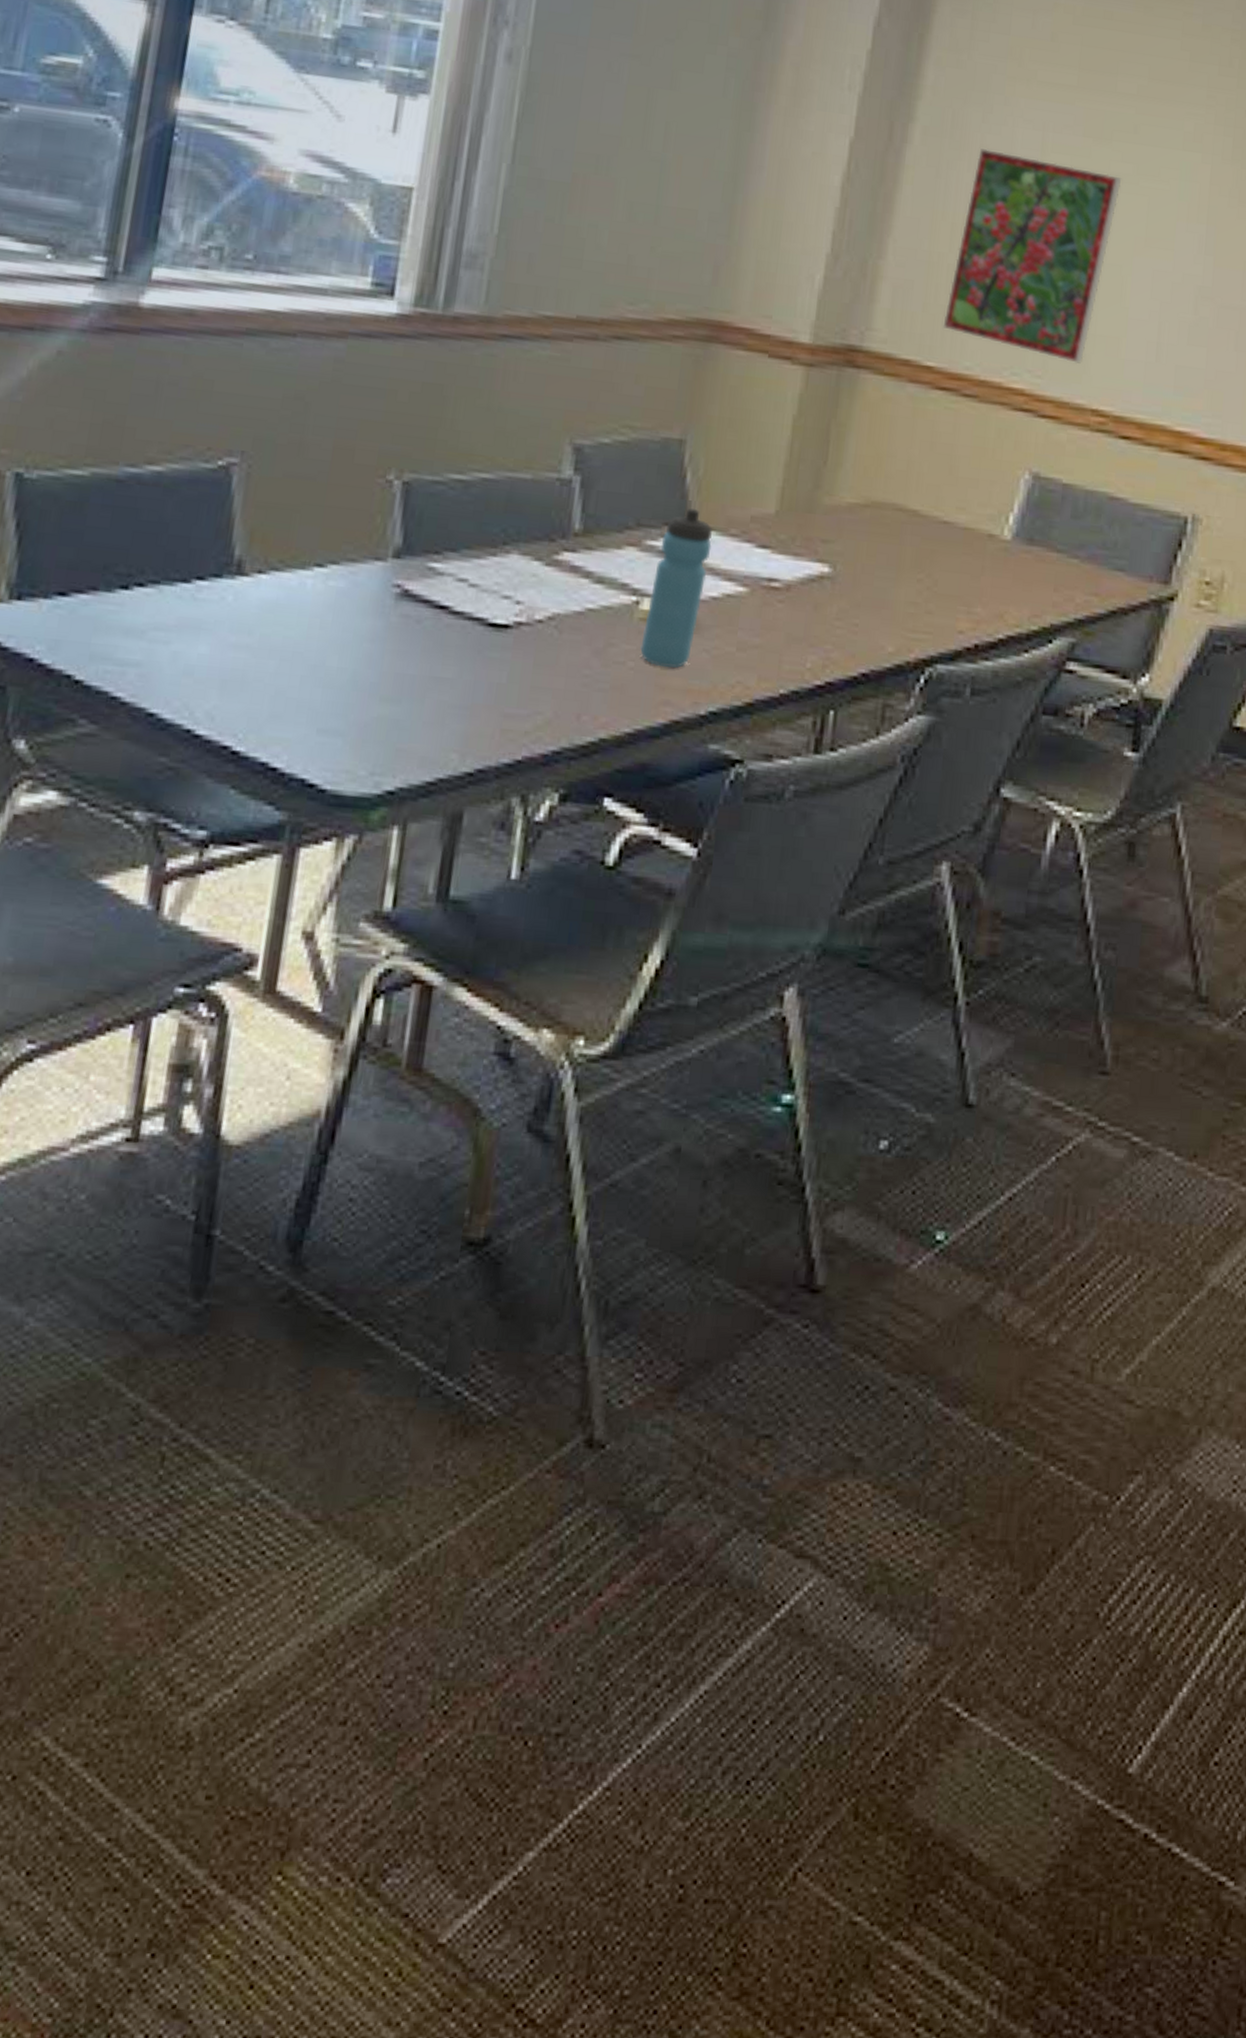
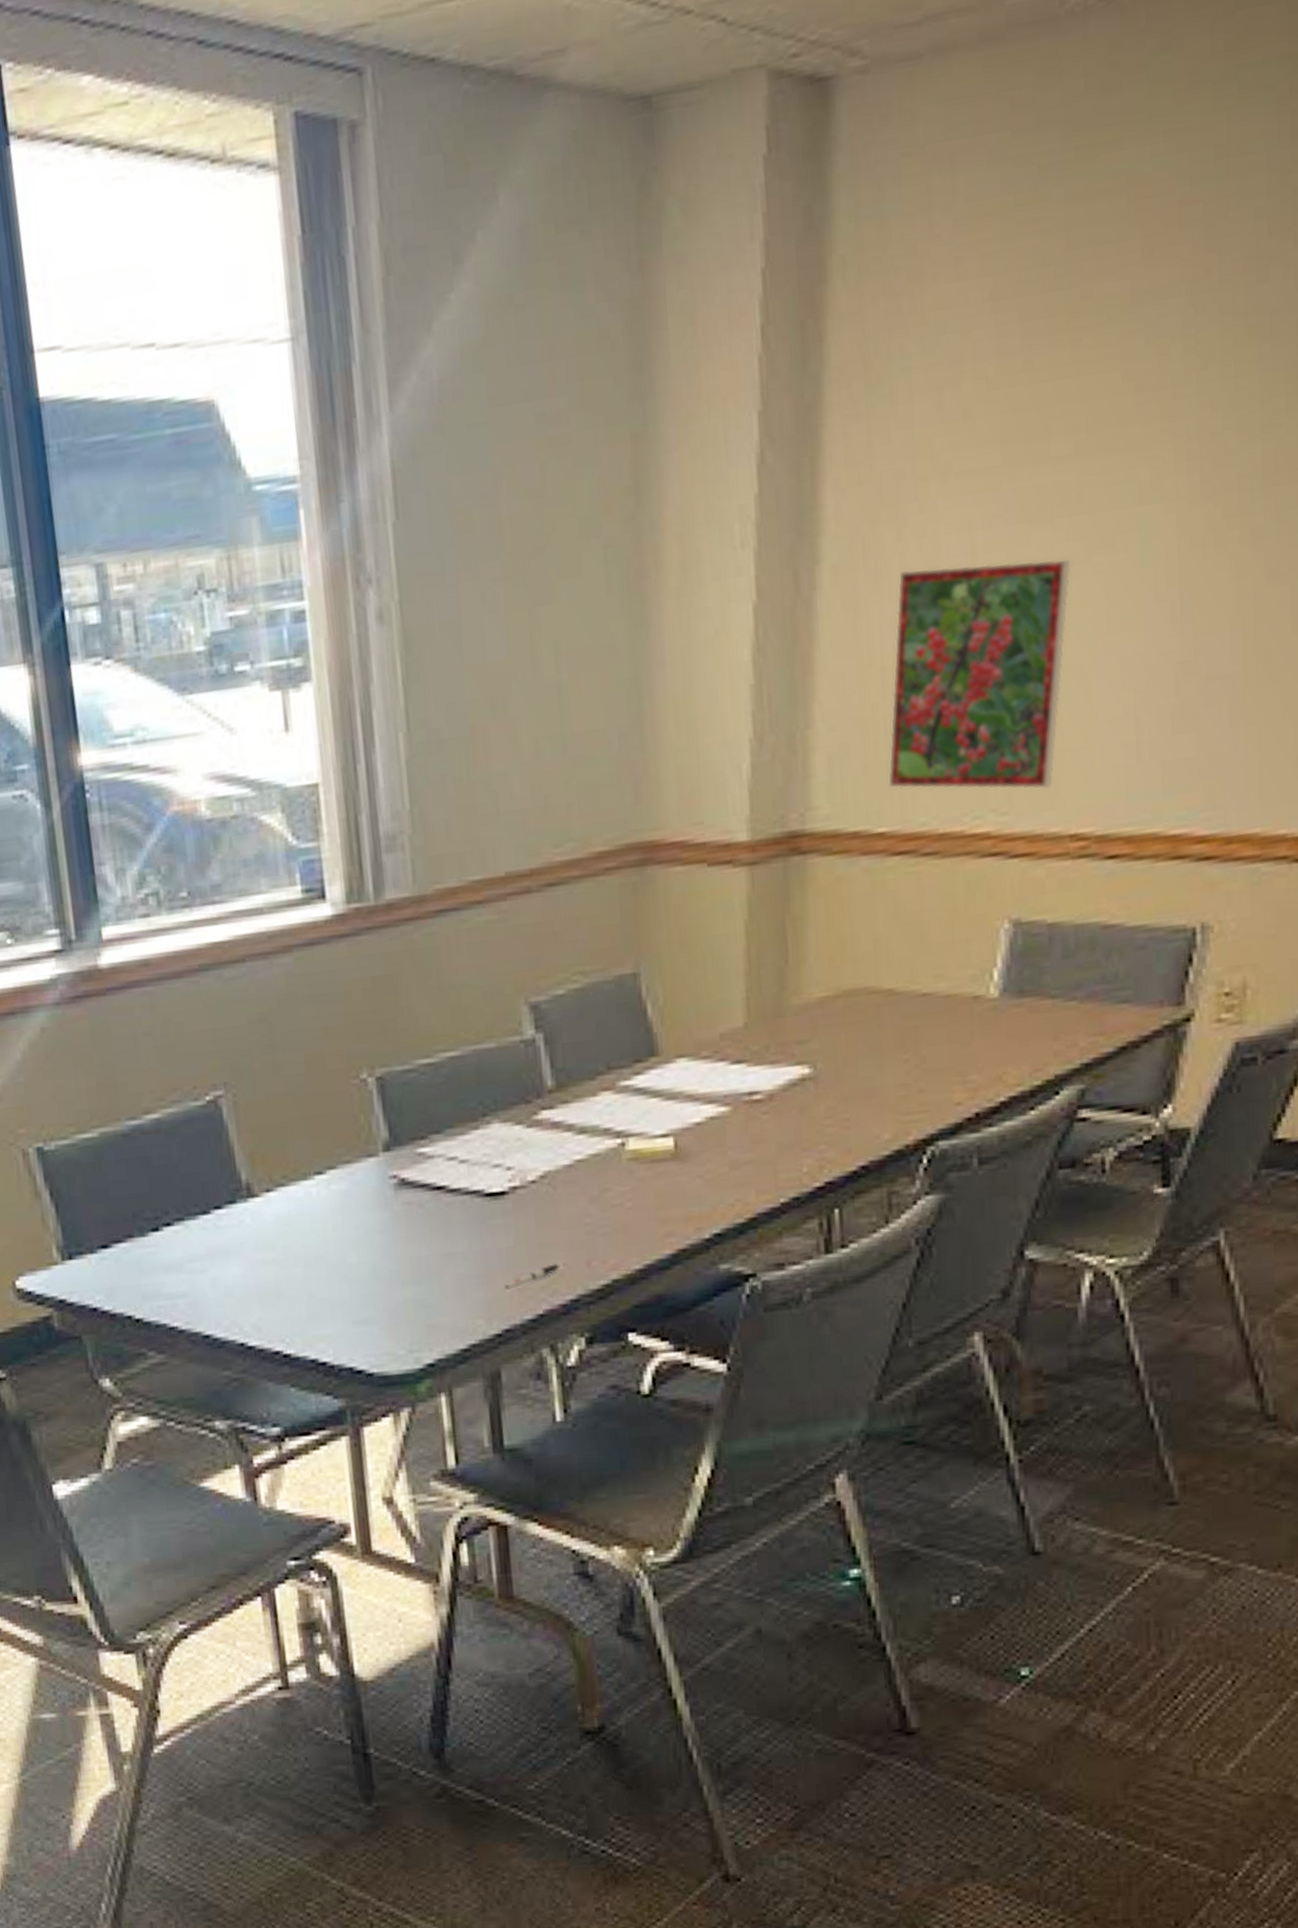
pen: none [487,709,554,728] -> present [504,1262,564,1290]
water bottle: present [640,508,712,668] -> none [634,1040,687,1201]

